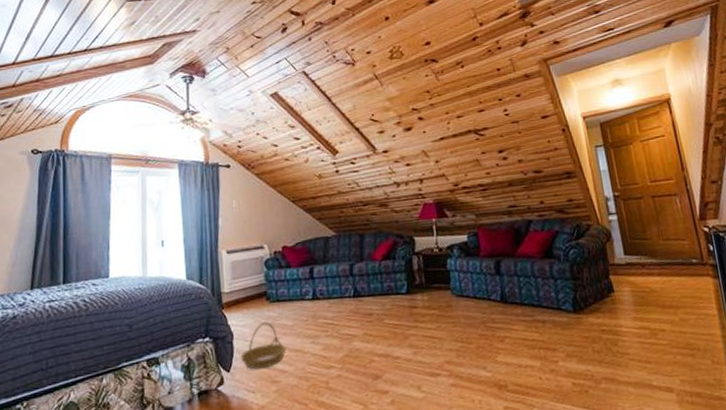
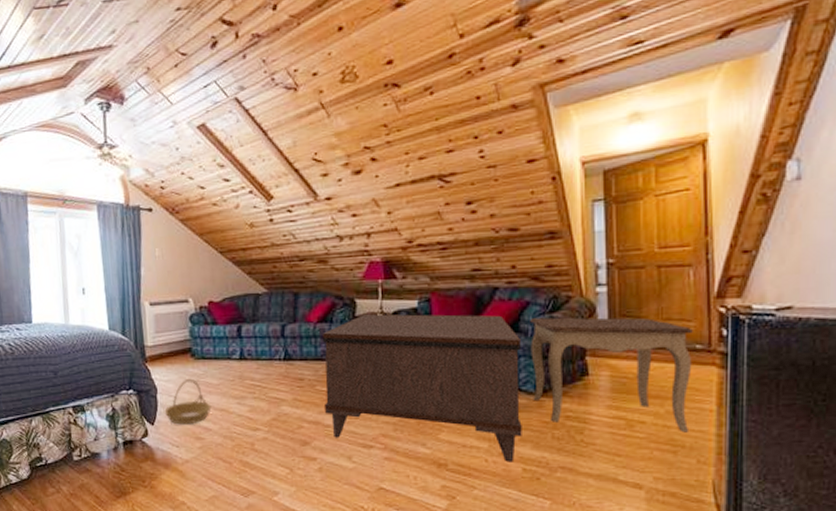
coffee table: none [387,244,568,378] -> present [323,314,522,462]
side table: none [561,239,701,337] -> present [530,317,693,433]

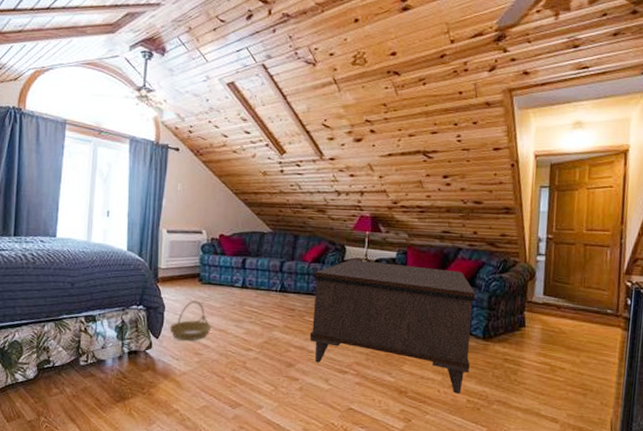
side table: present [530,317,693,433] -> none [480,276,606,380]

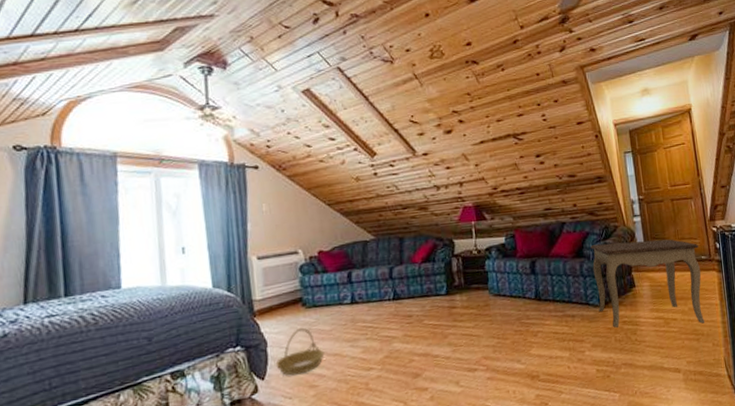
coffee table: present [310,259,475,394] -> none [427,244,594,367]
side table: none [480,276,606,380] -> present [590,239,705,328]

